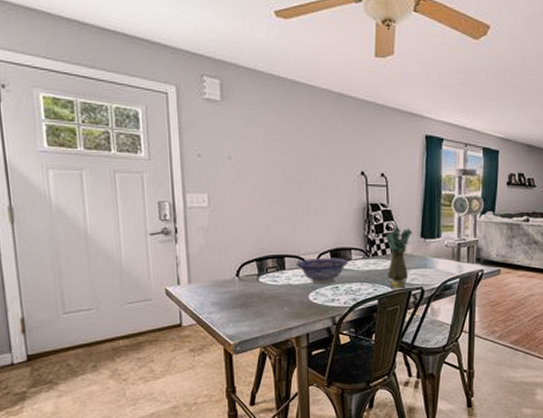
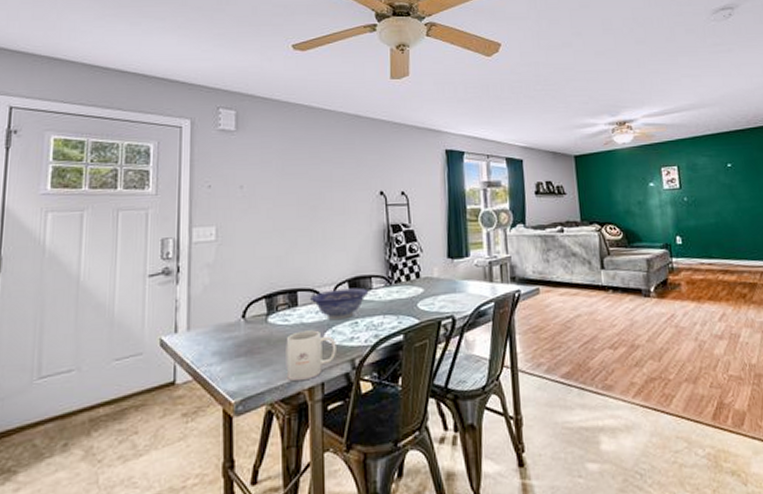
mug: none [275,291,319,331] -> present [286,330,336,382]
vase: present [385,226,412,288] -> none [408,247,438,319]

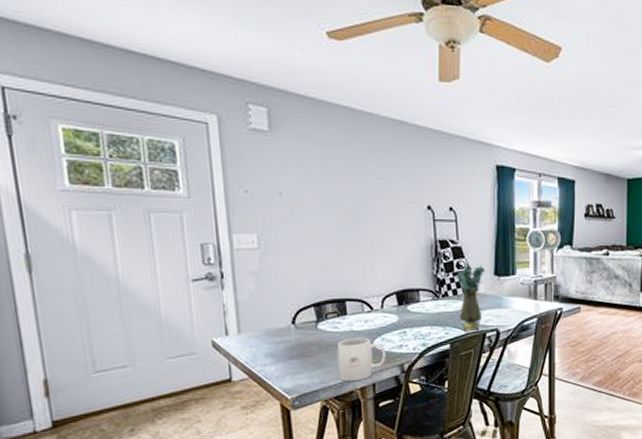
decorative bowl: present [310,288,369,321] -> none [359,300,417,329]
vase: none [408,247,438,319] -> present [456,263,485,331]

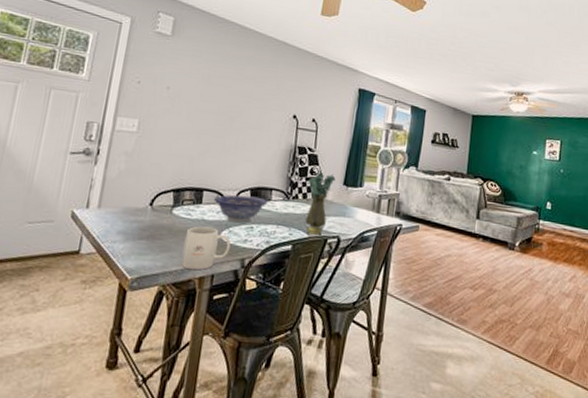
decorative bowl: none [359,300,417,329] -> present [214,194,268,223]

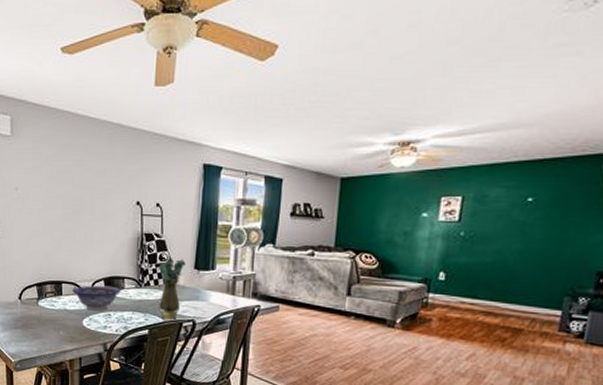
mug: present [181,226,231,271] -> none [52,315,92,354]

